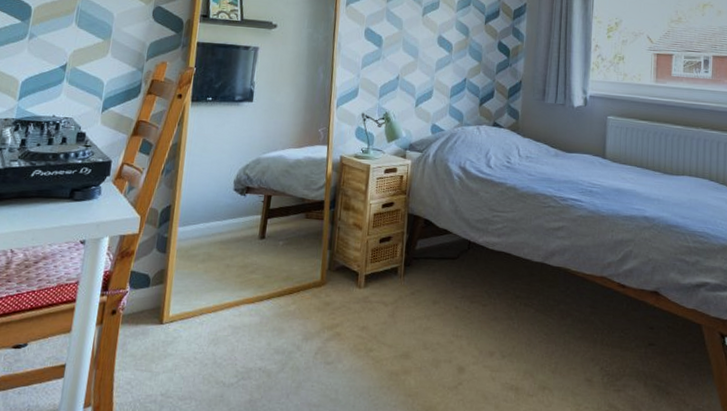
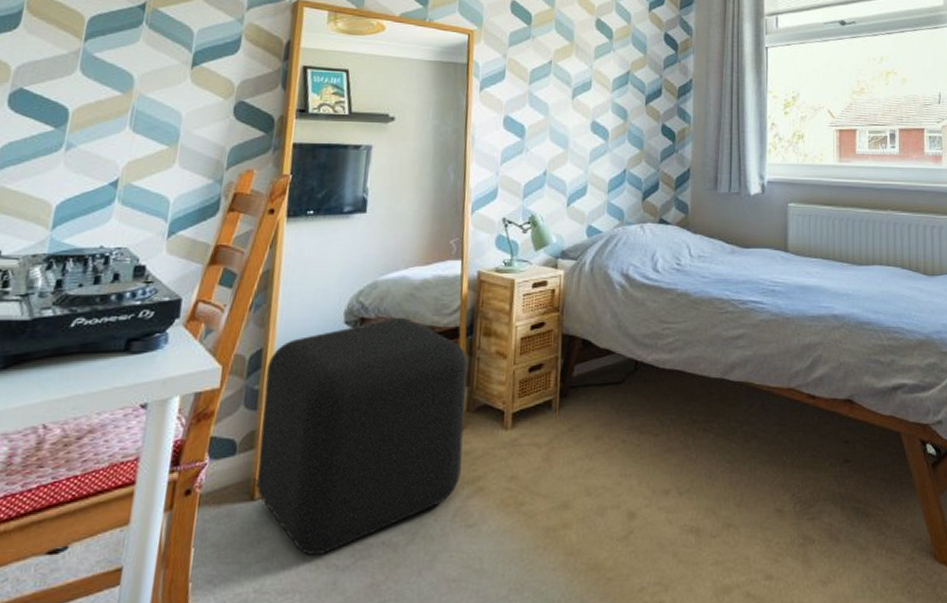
cube: none [164,189,330,373] -> present [255,318,467,556]

